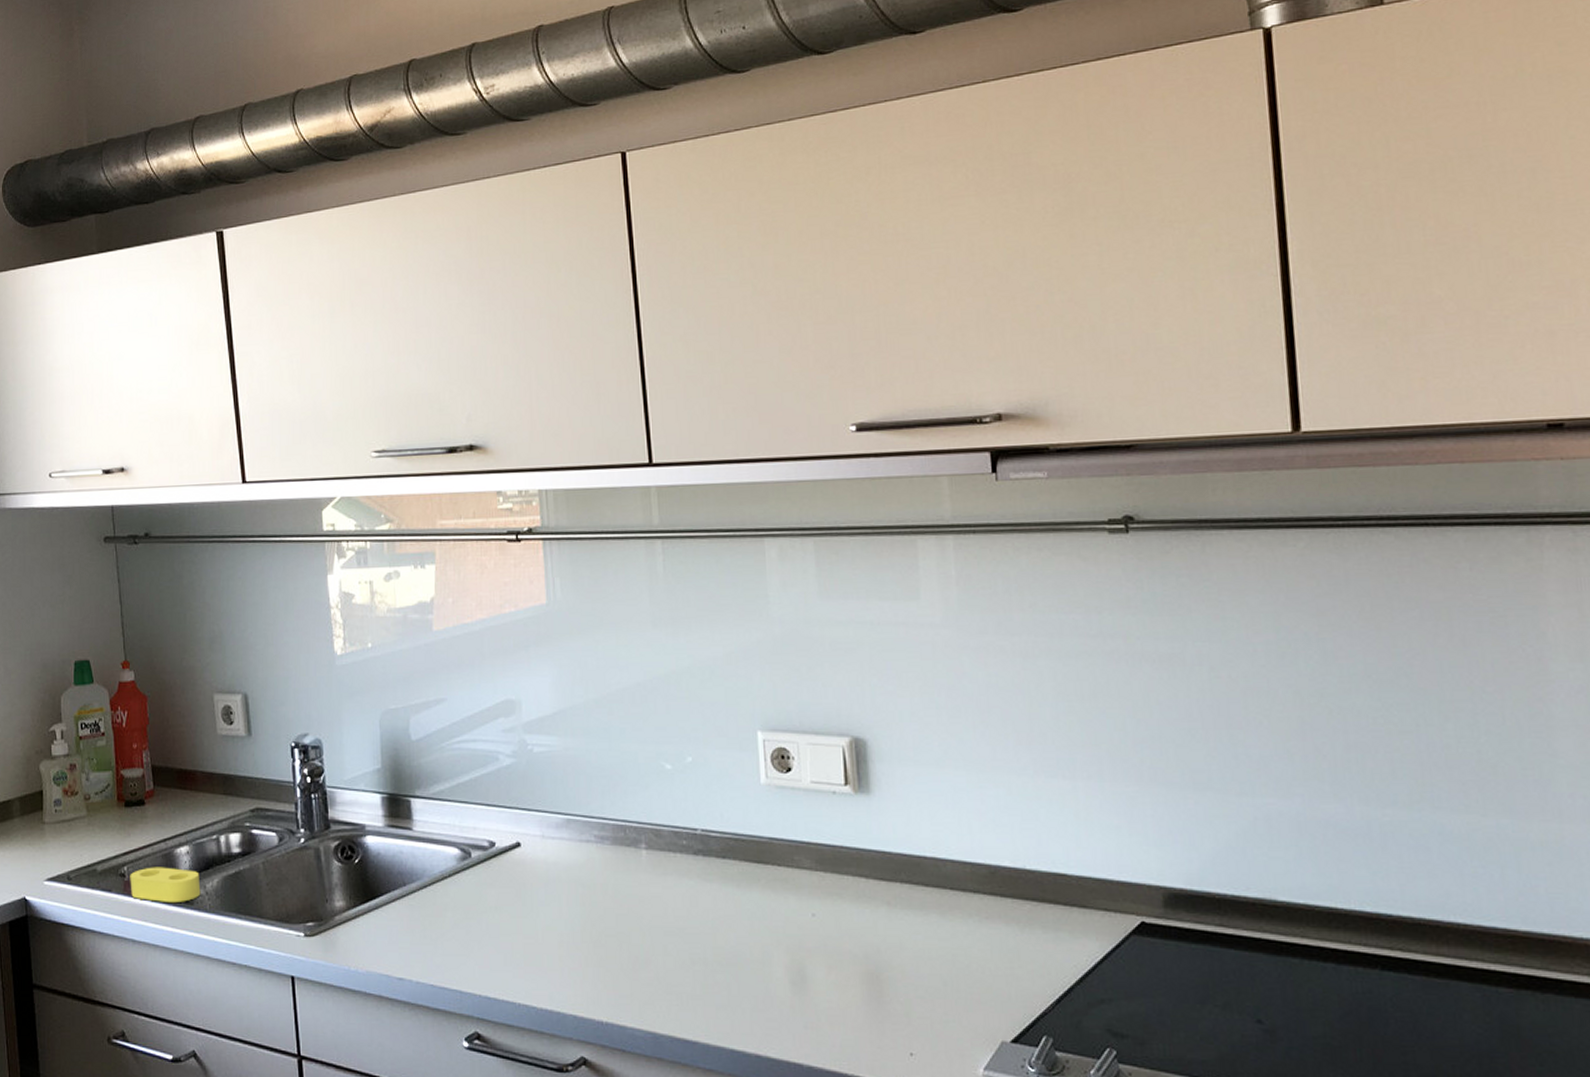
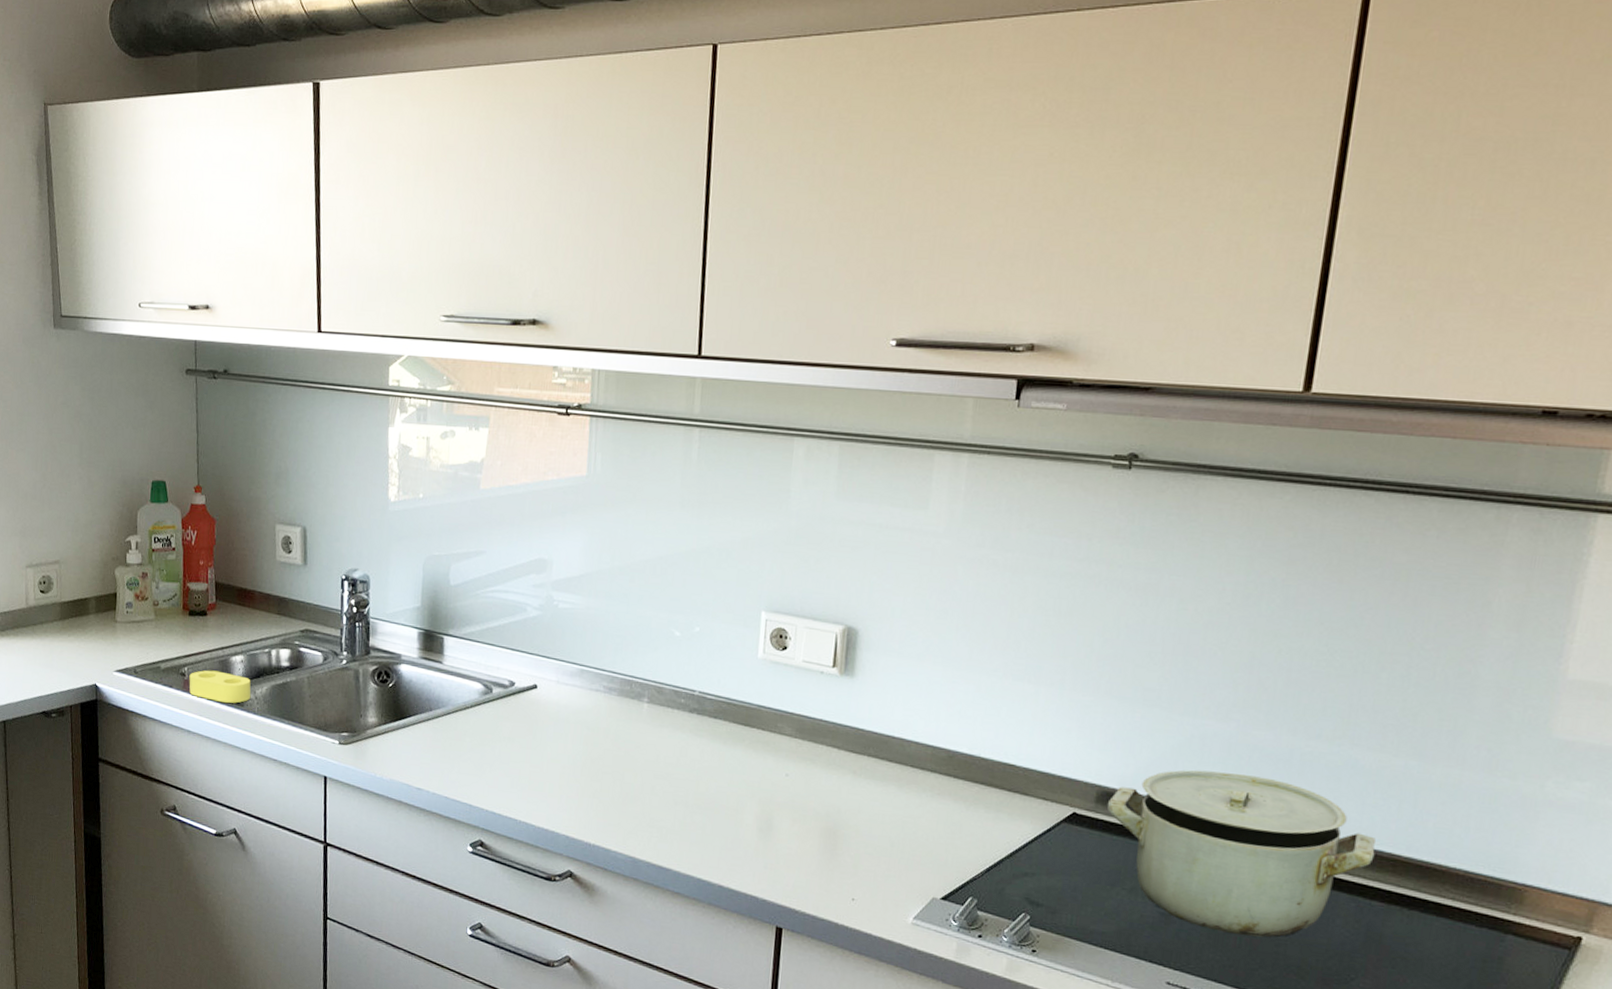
saucepan: none [1177,856,1489,1046] -> present [1107,770,1376,938]

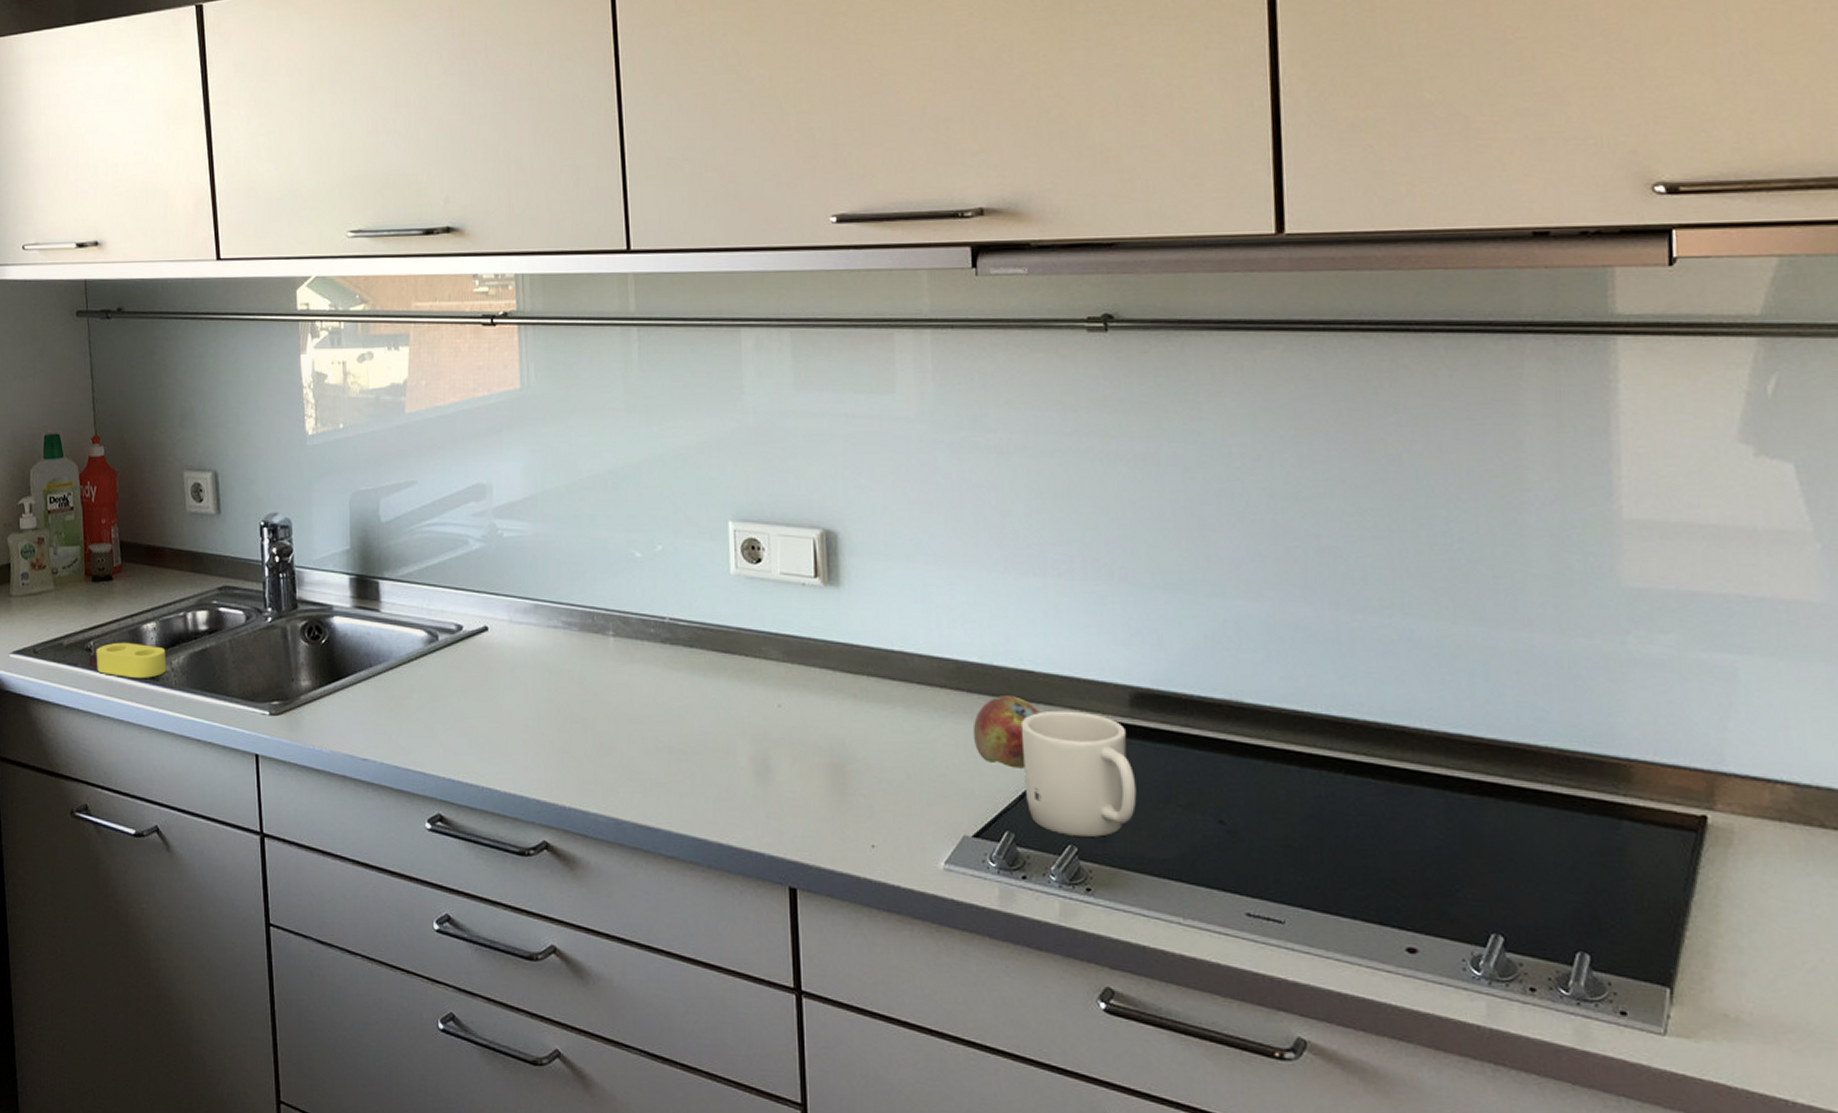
fruit: none [953,783,1015,847] -> present [973,696,1040,769]
mug: none [991,799,1090,909] -> present [1020,710,1137,837]
saucepan: present [1107,770,1376,938] -> none [1143,658,1454,849]

